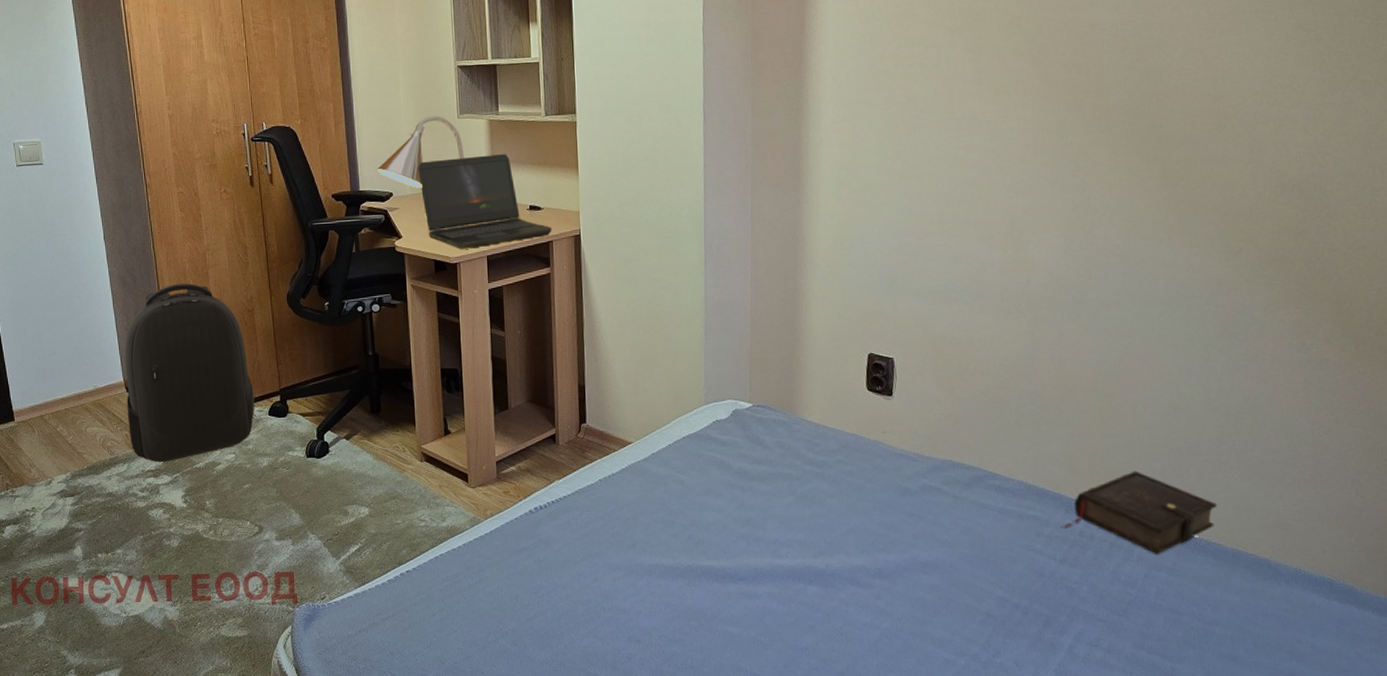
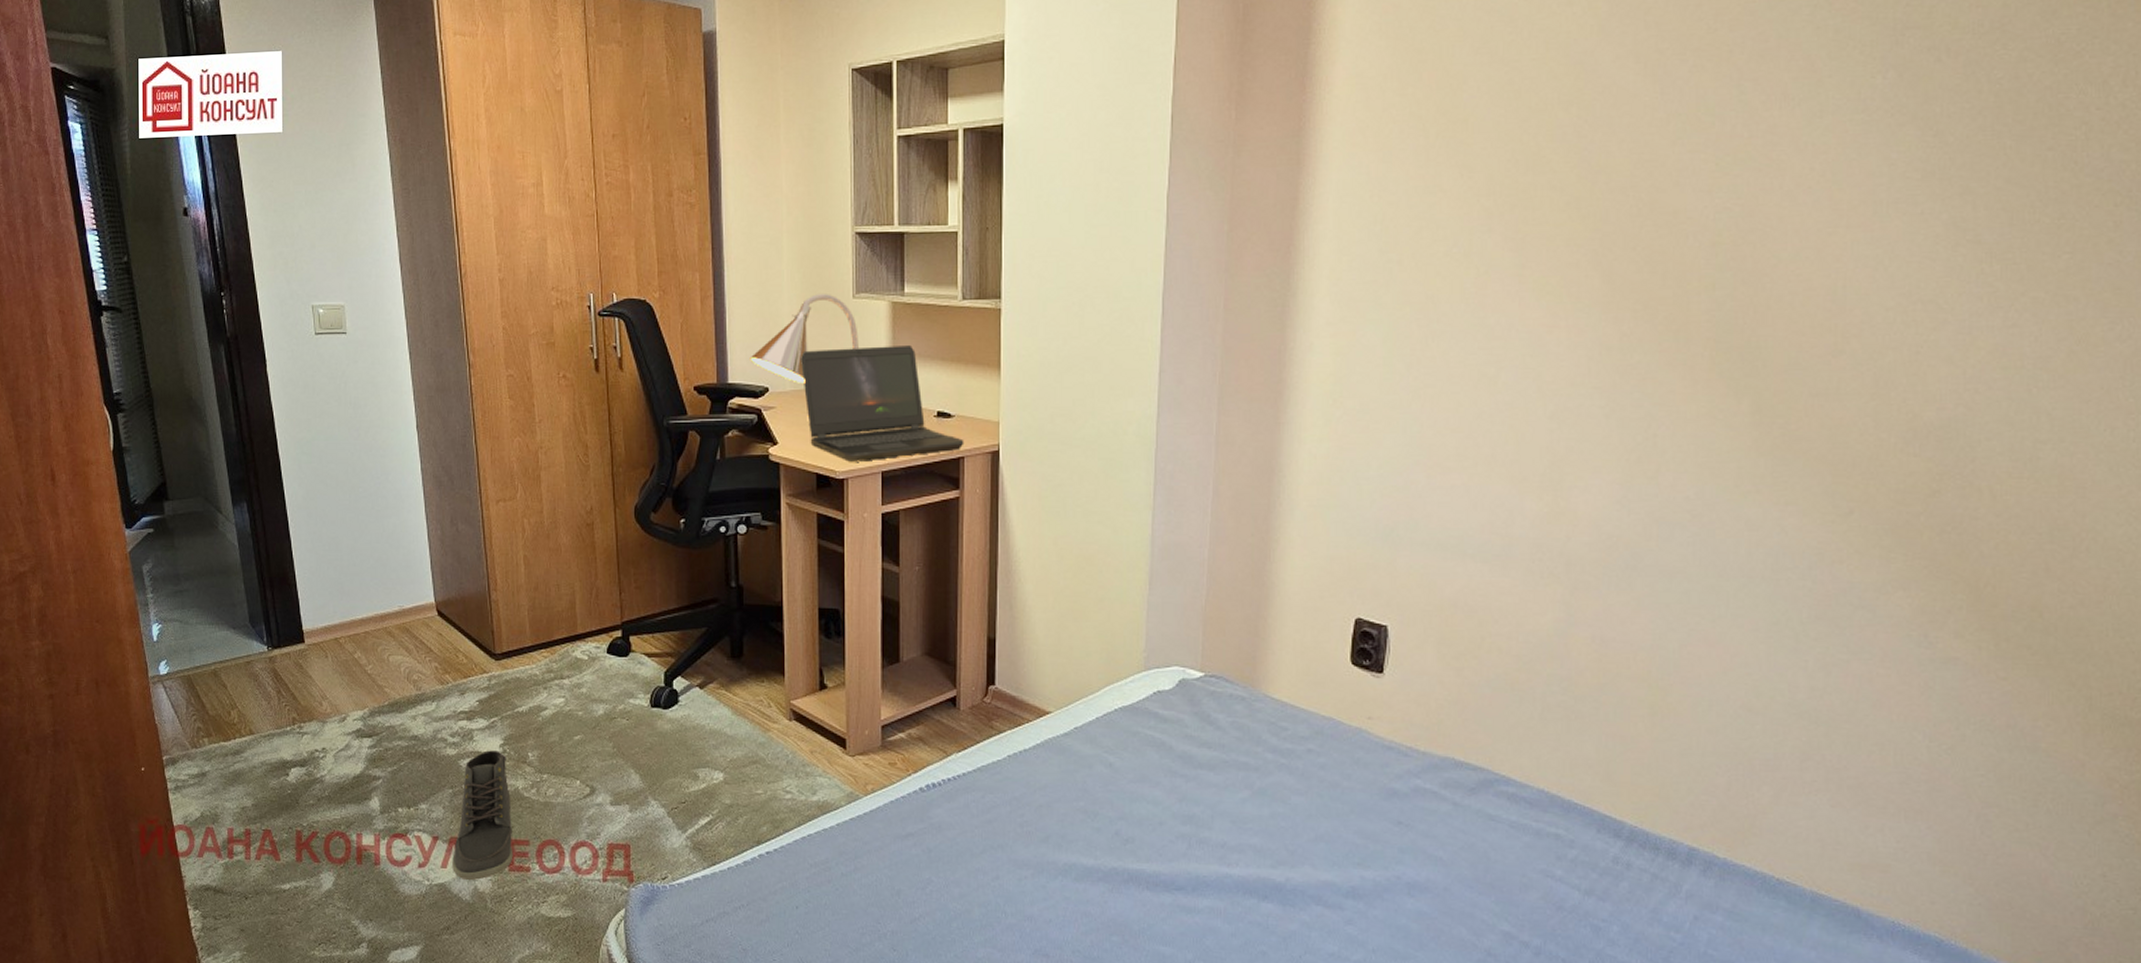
backpack: present [125,283,255,463] -> none [437,486,591,704]
sneaker: none [145,501,197,611] -> present [452,750,514,881]
book: present [1060,470,1217,554] -> none [1589,785,1795,892]

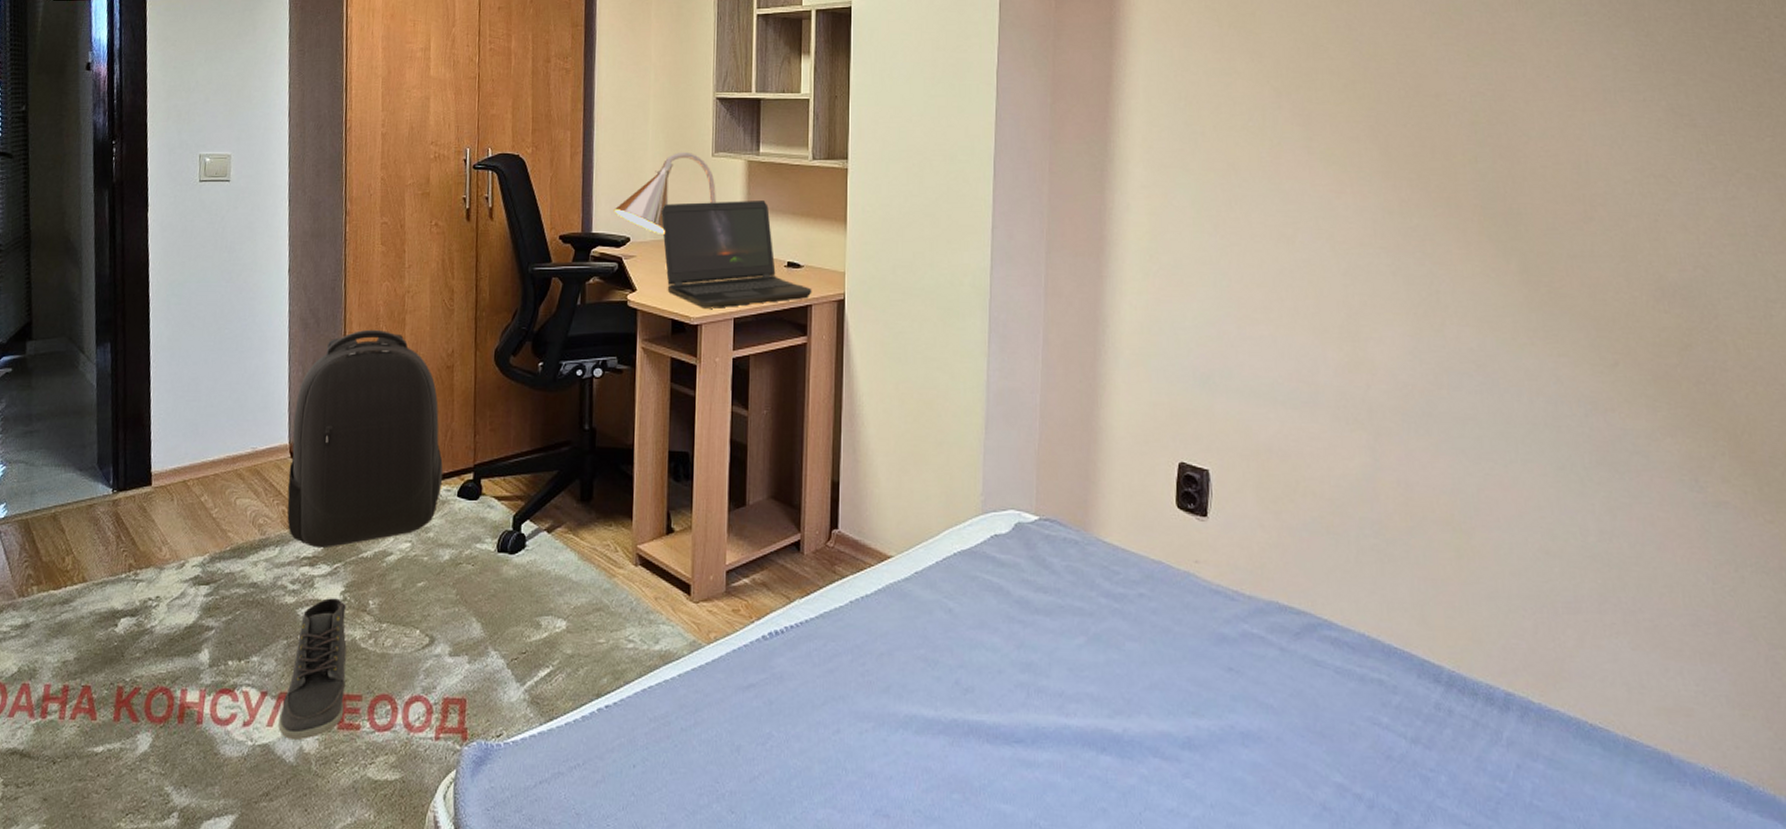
backpack: none [437,486,591,704] -> present [287,329,444,549]

